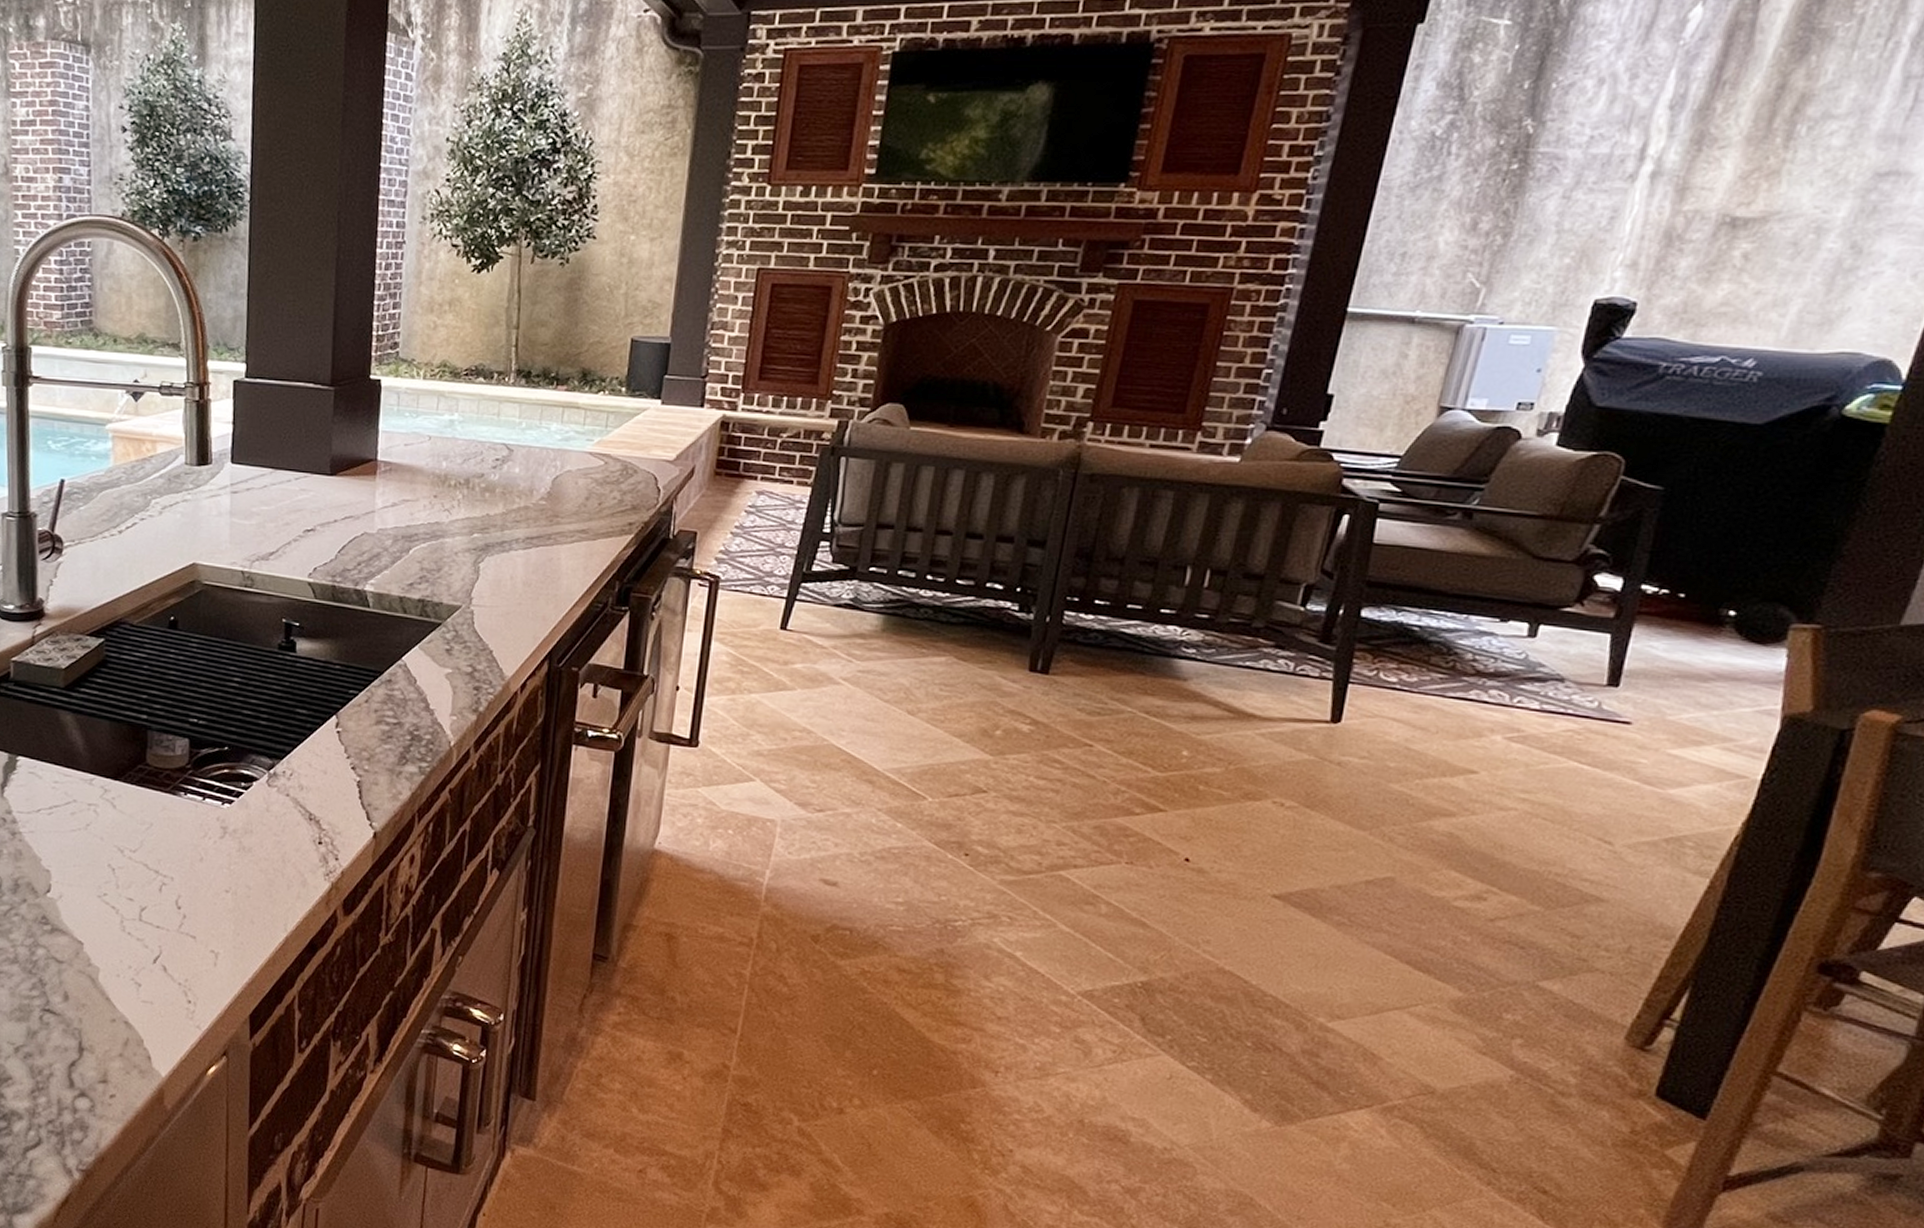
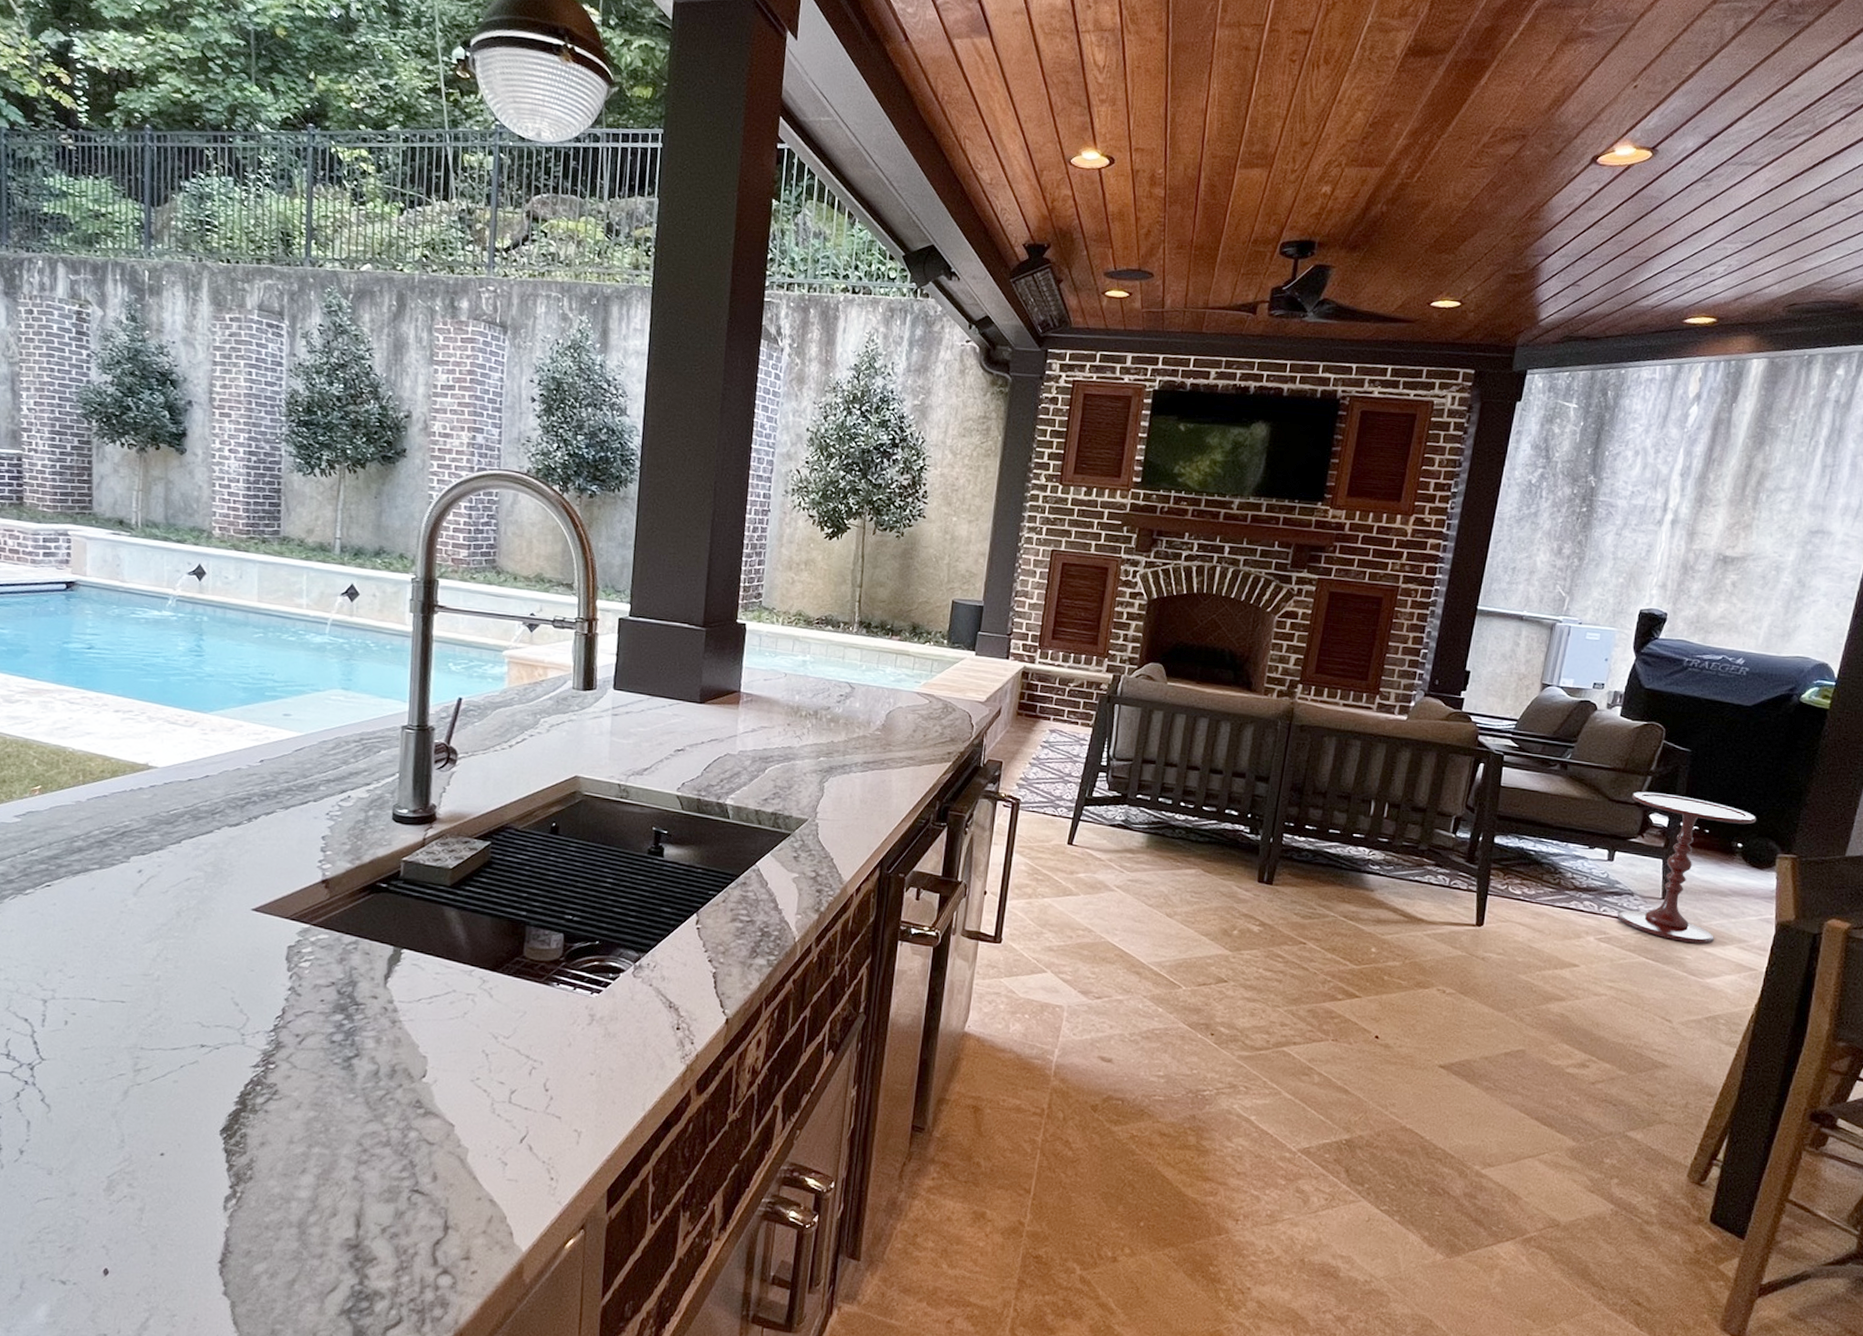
side table: none [1539,545,1761,745] -> present [1618,792,1756,945]

